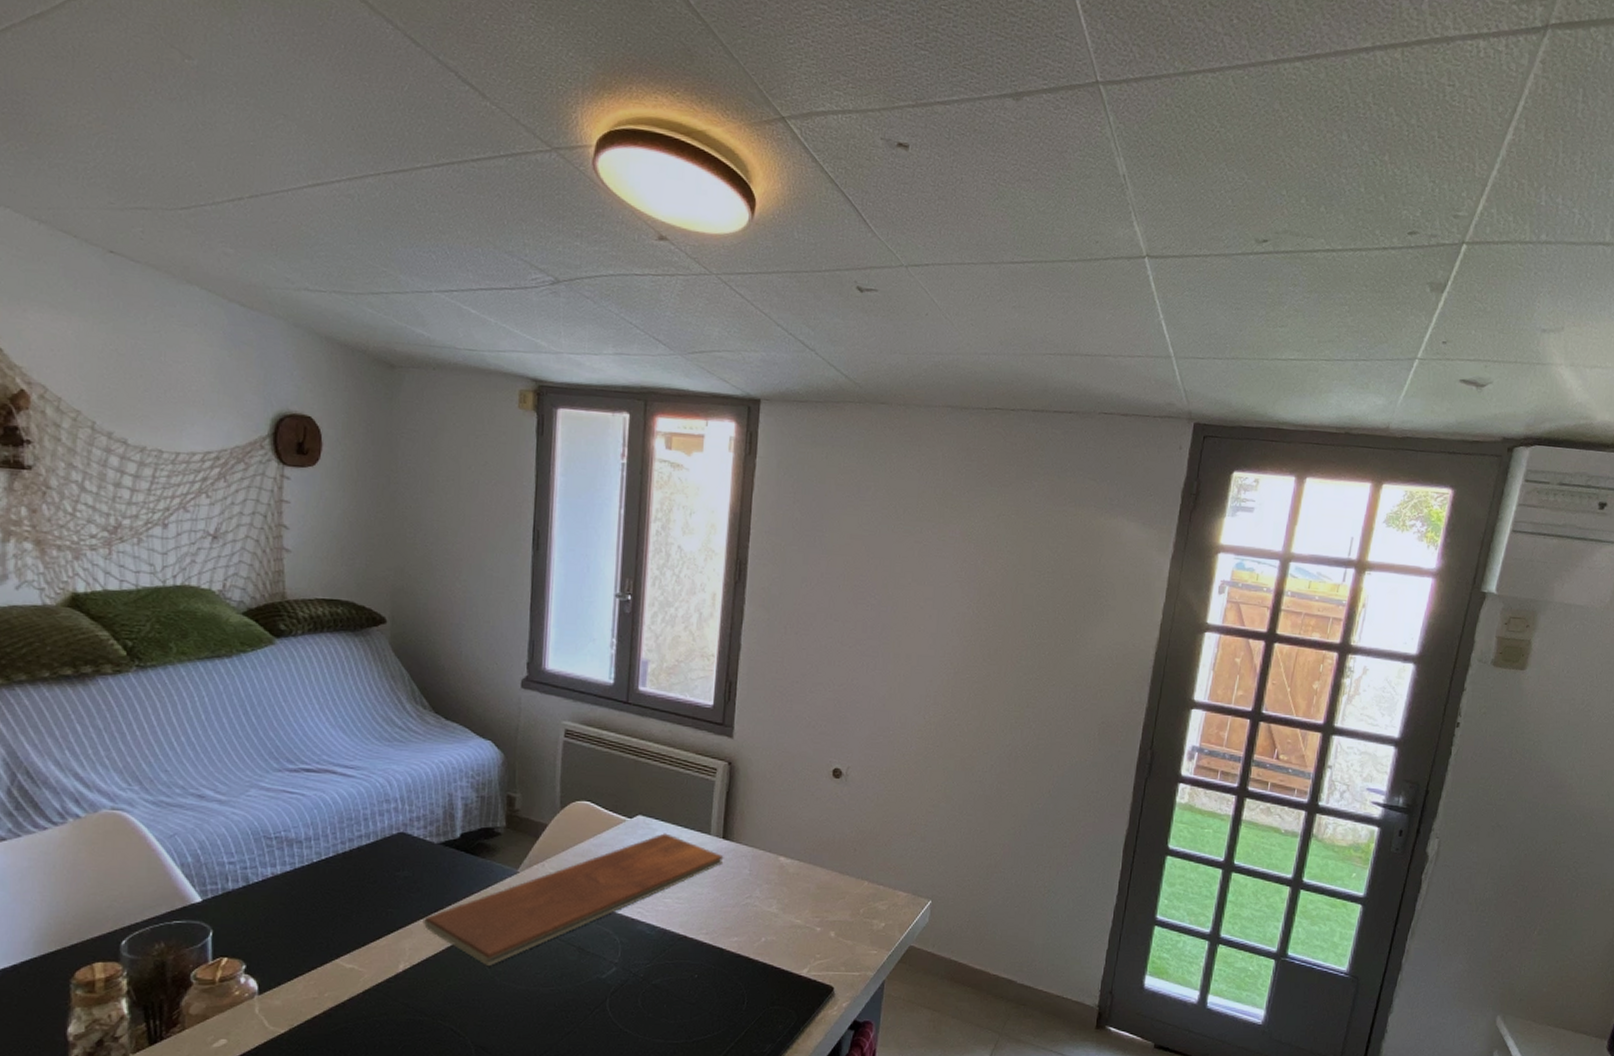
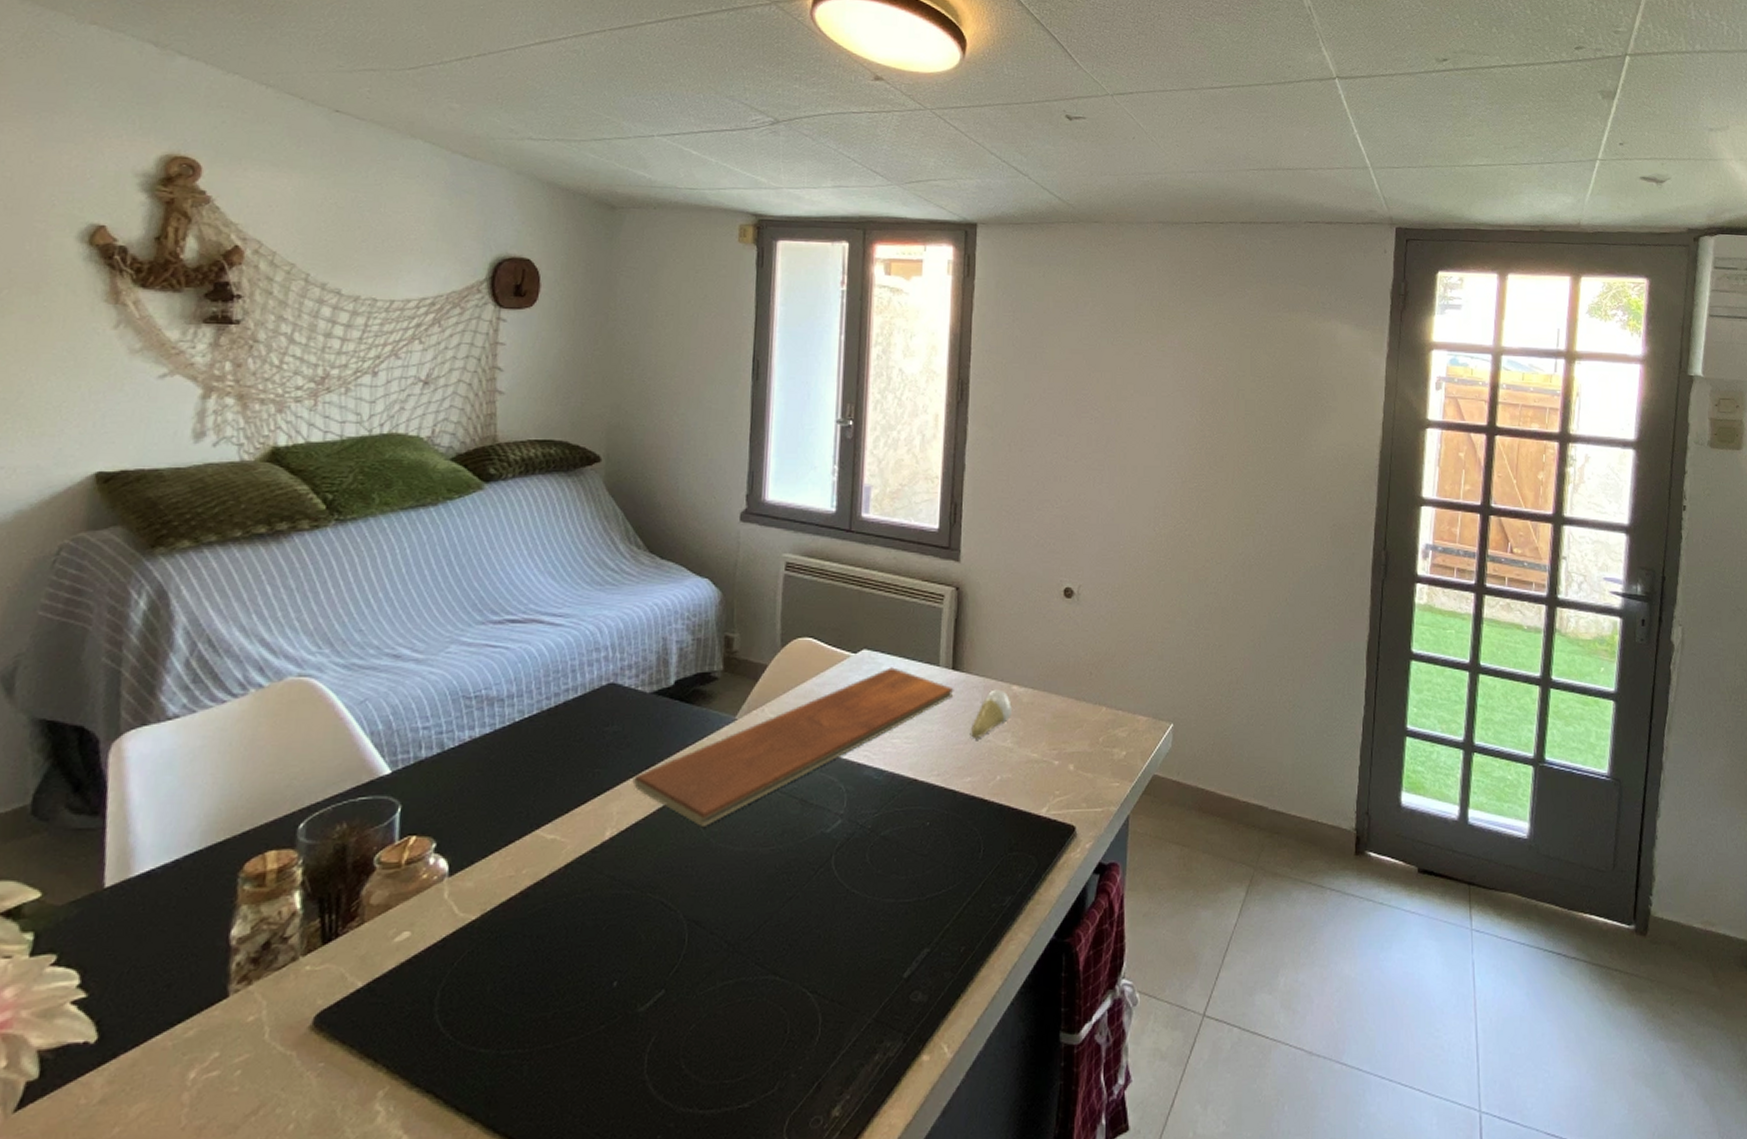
tooth: none [737,859,778,903] -> present [970,689,1012,738]

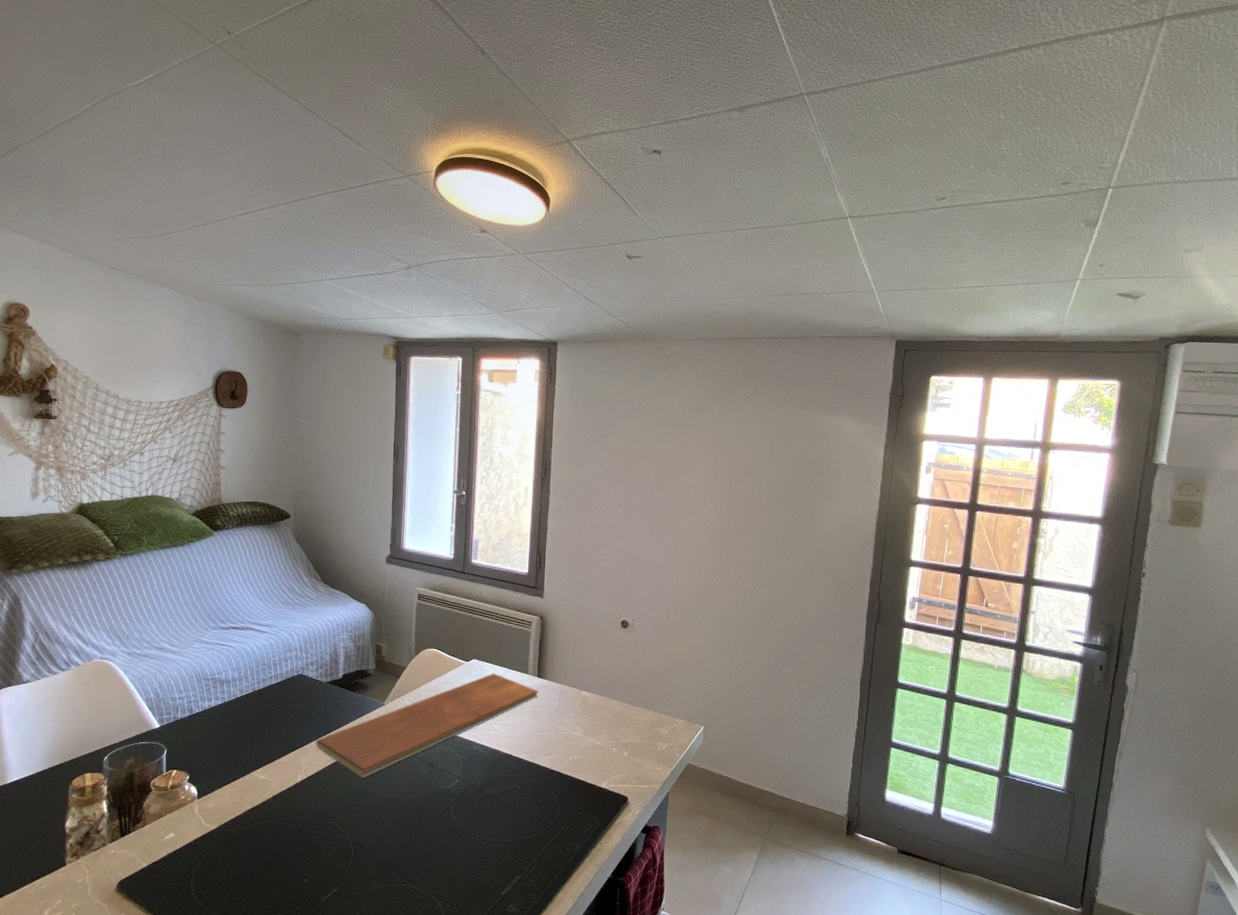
tooth: present [970,689,1012,738] -> none [550,693,581,728]

